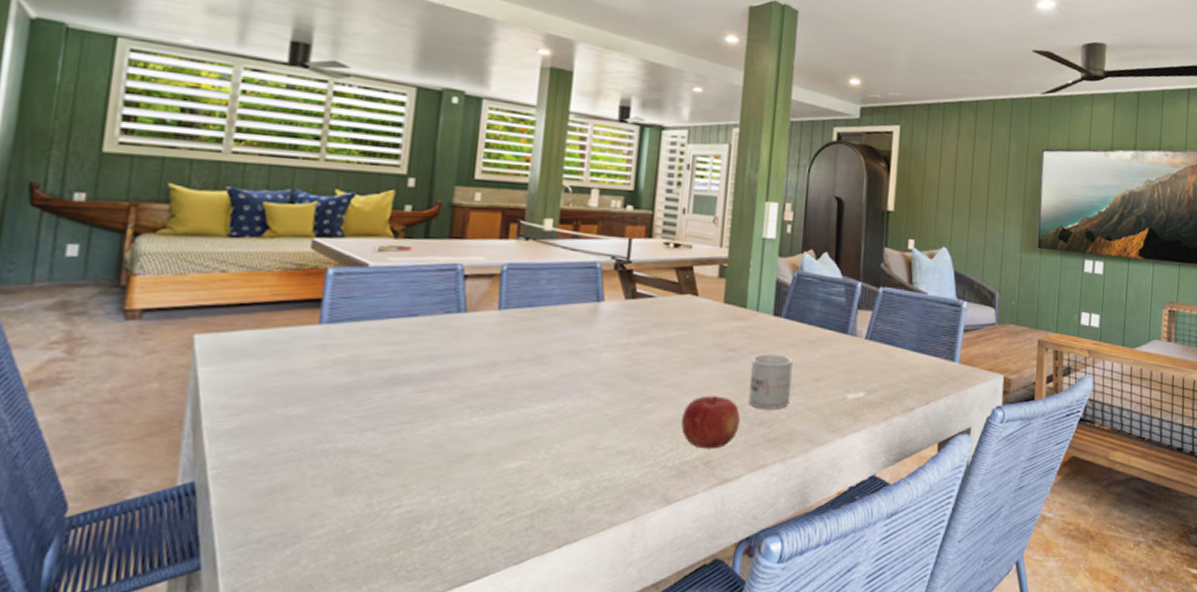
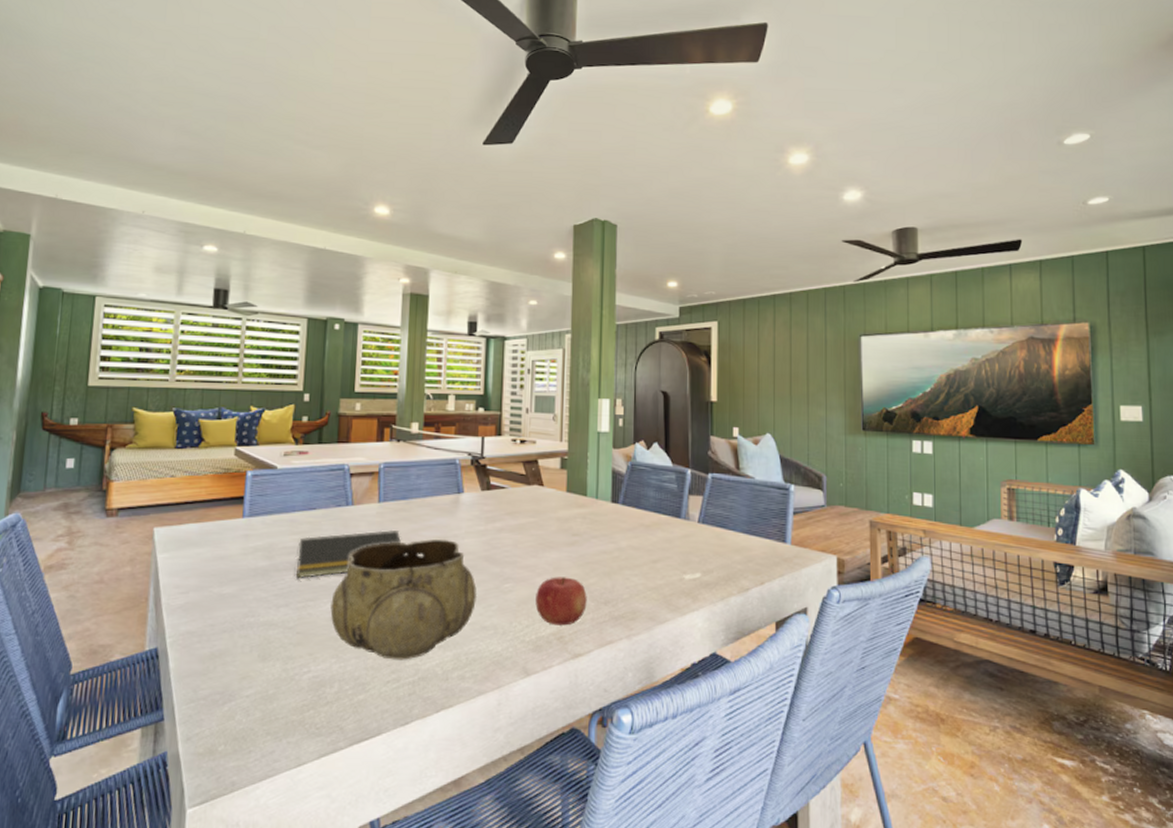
notepad: none [389,342,525,397] -> present [296,530,401,578]
decorative bowl: none [431,353,614,490] -> present [330,539,477,660]
mug: present [748,354,793,409] -> none [593,538,632,589]

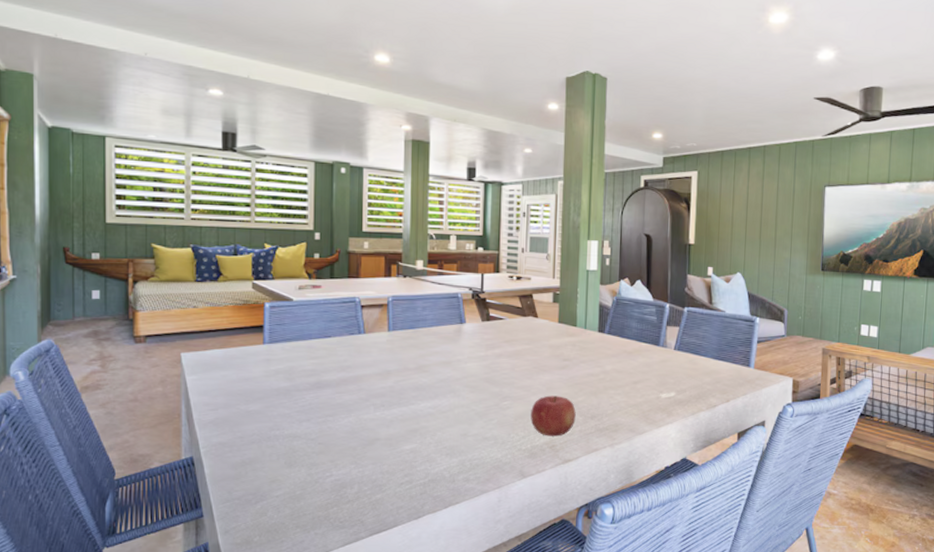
notepad: present [296,530,401,578] -> none [315,356,410,397]
decorative bowl: present [330,539,477,660] -> none [348,364,479,466]

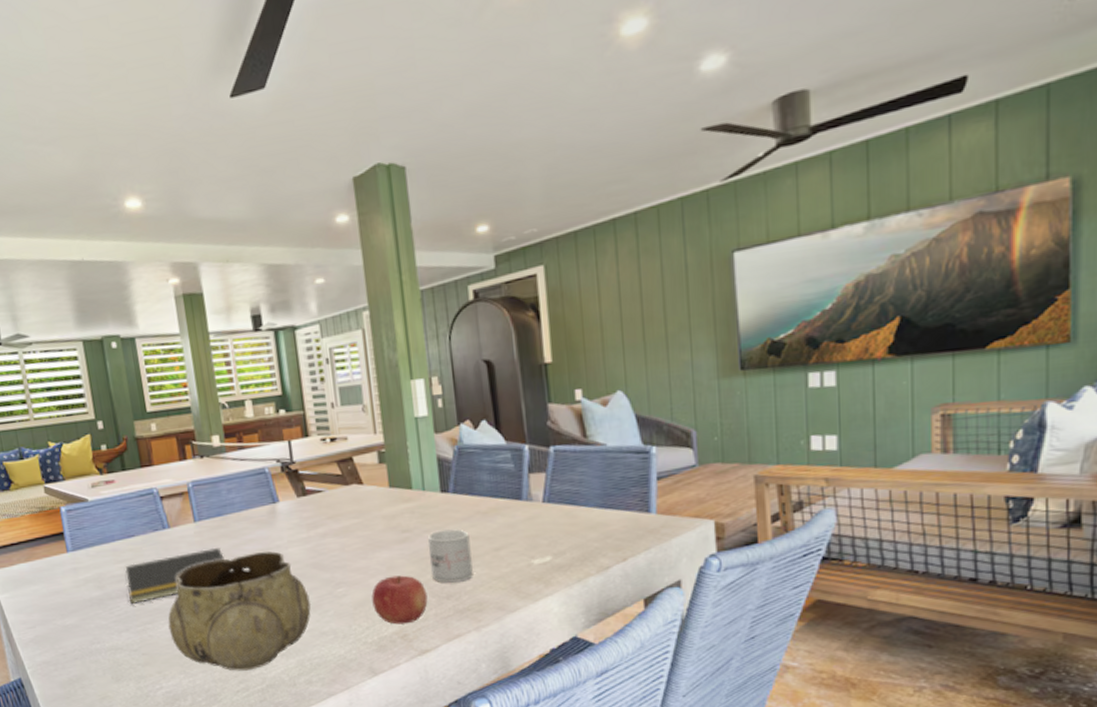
notepad: none [315,356,410,397] -> present [125,548,224,604]
decorative bowl: none [348,364,479,466] -> present [168,551,311,671]
mug: none [581,362,616,406] -> present [427,529,473,583]

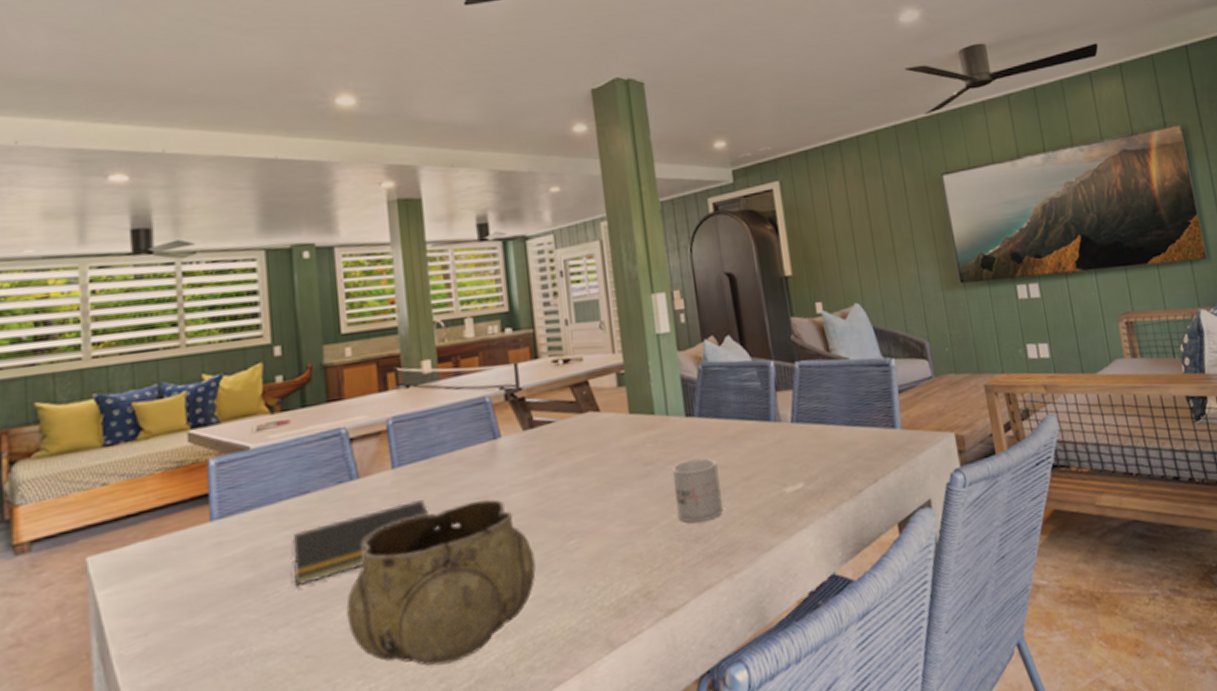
fruit: present [371,575,428,625] -> none [609,517,674,580]

